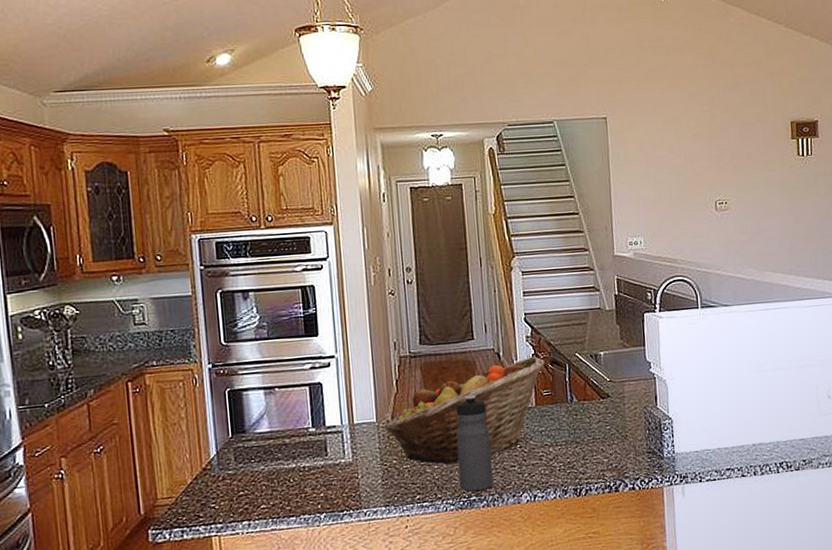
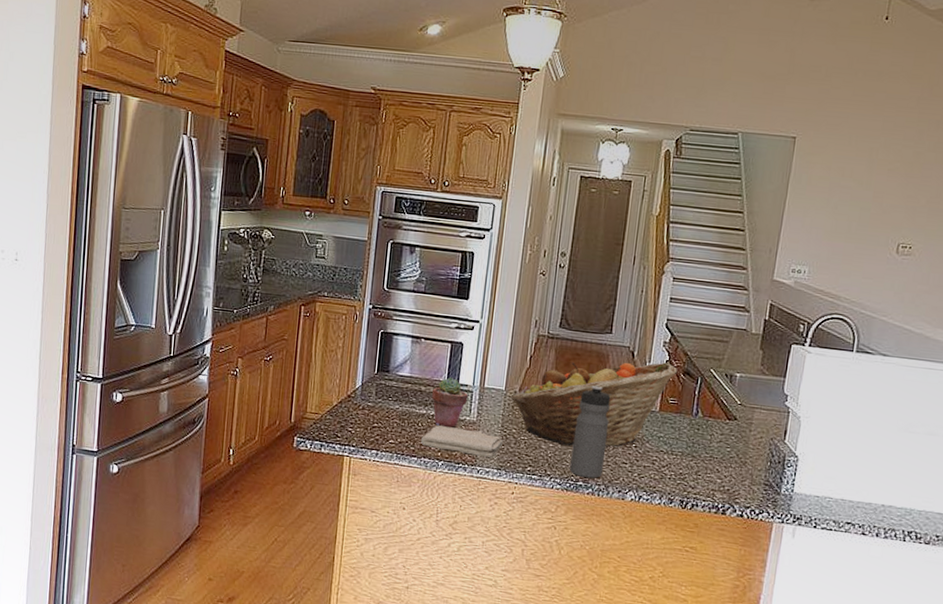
washcloth: none [296,470,386,502] -> present [421,425,503,458]
potted succulent: none [298,422,339,477] -> present [432,377,468,427]

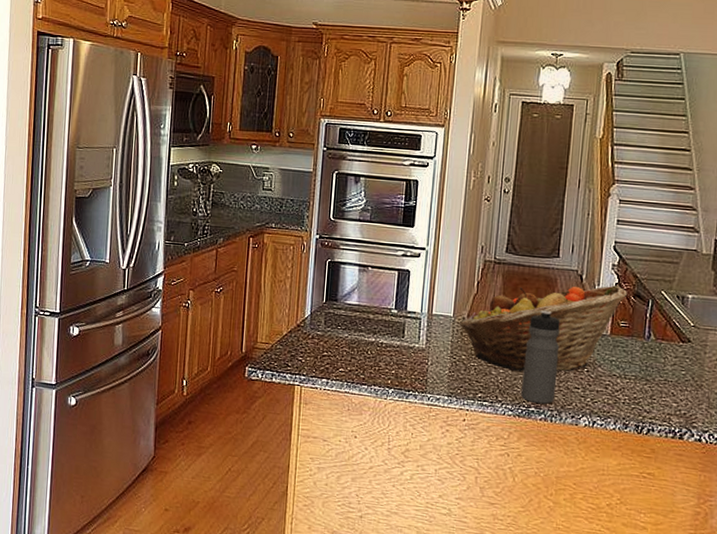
washcloth: present [421,425,503,458] -> none [371,353,453,384]
potted succulent: present [432,377,468,427] -> none [380,305,416,355]

